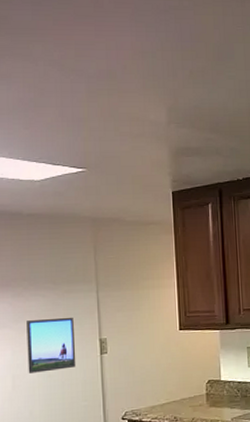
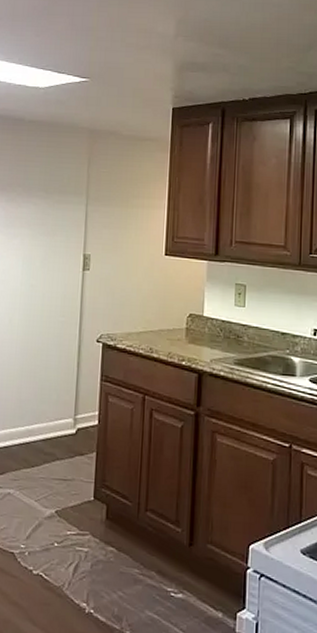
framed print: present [27,317,76,373] -> none [12,227,61,281]

